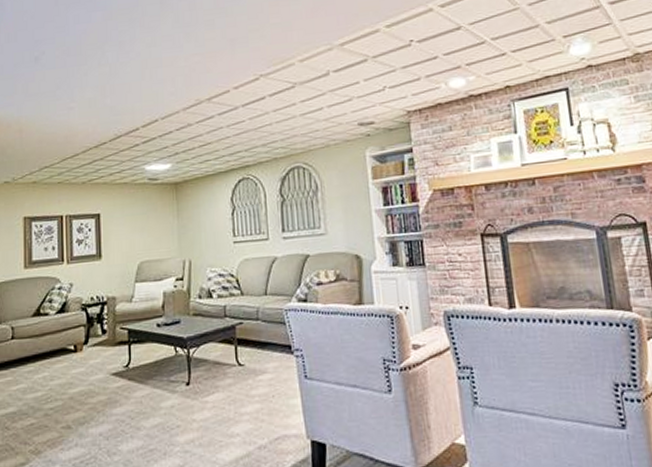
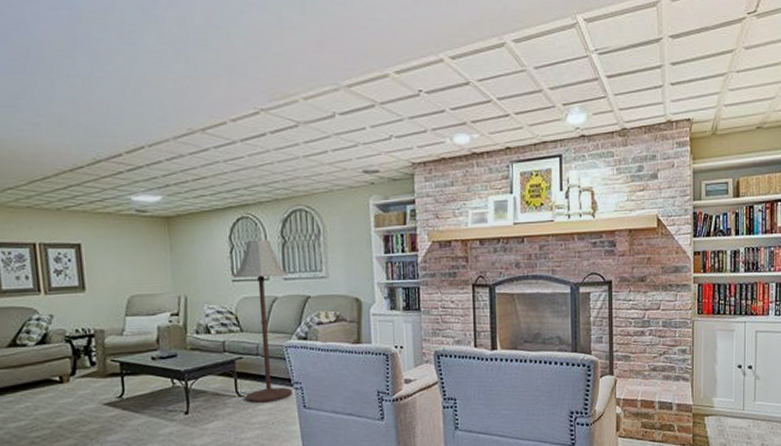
floor lamp: none [234,199,293,373] -> present [233,239,292,403]

